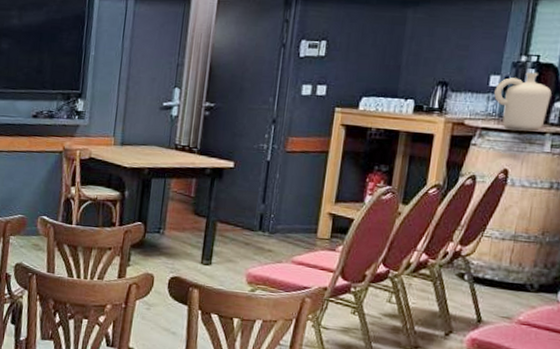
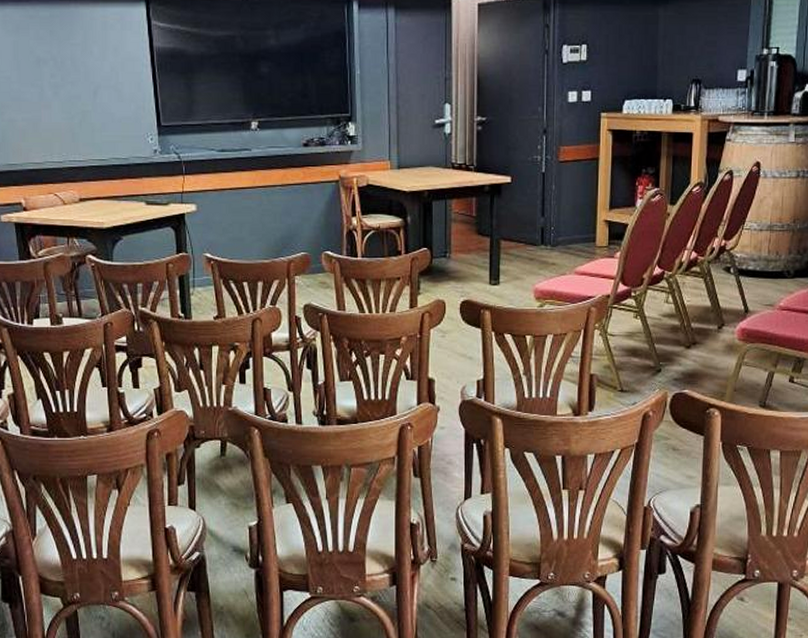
water jug: present [494,72,552,132] -> none [742,65,792,124]

